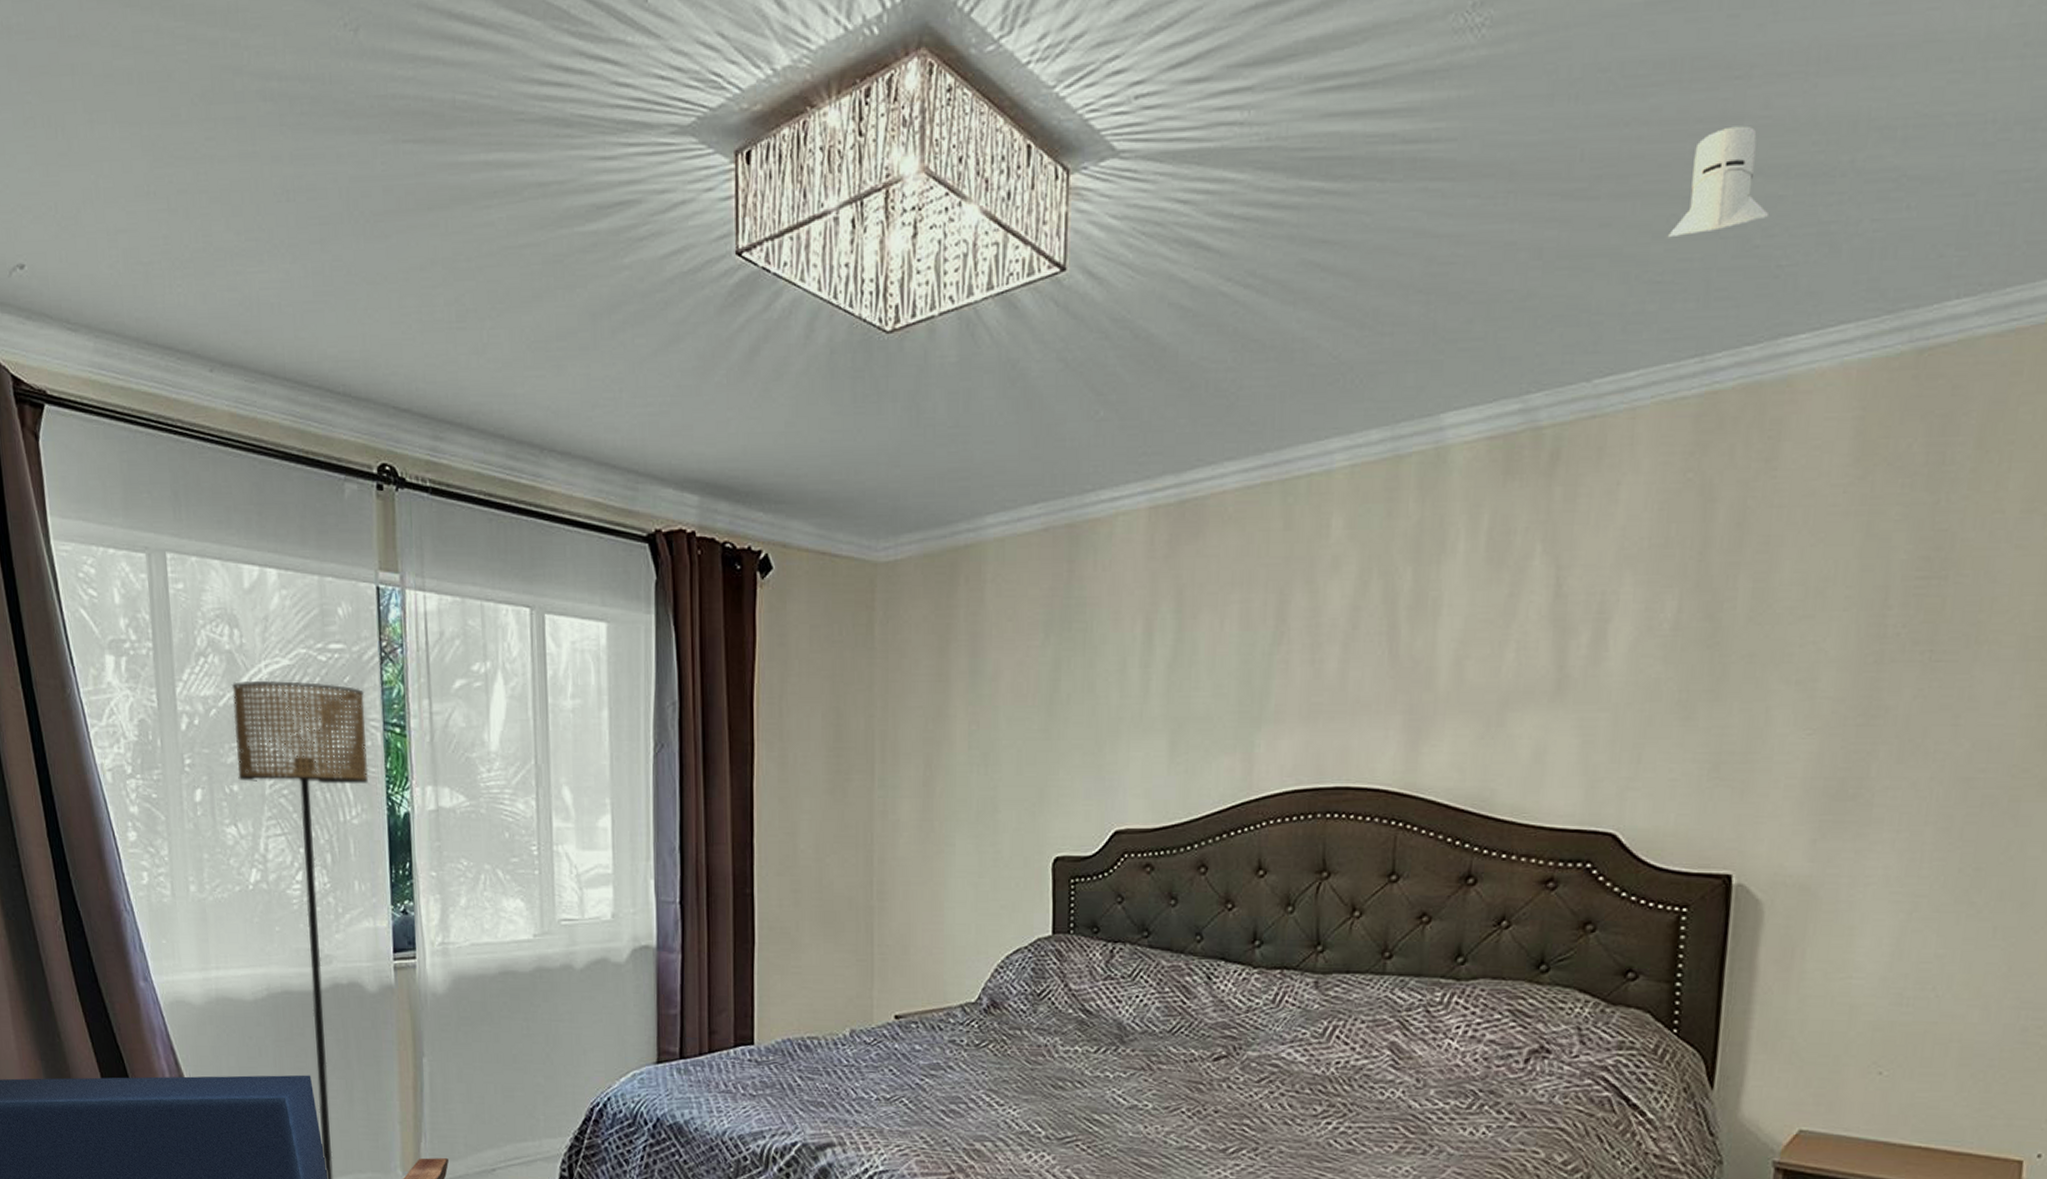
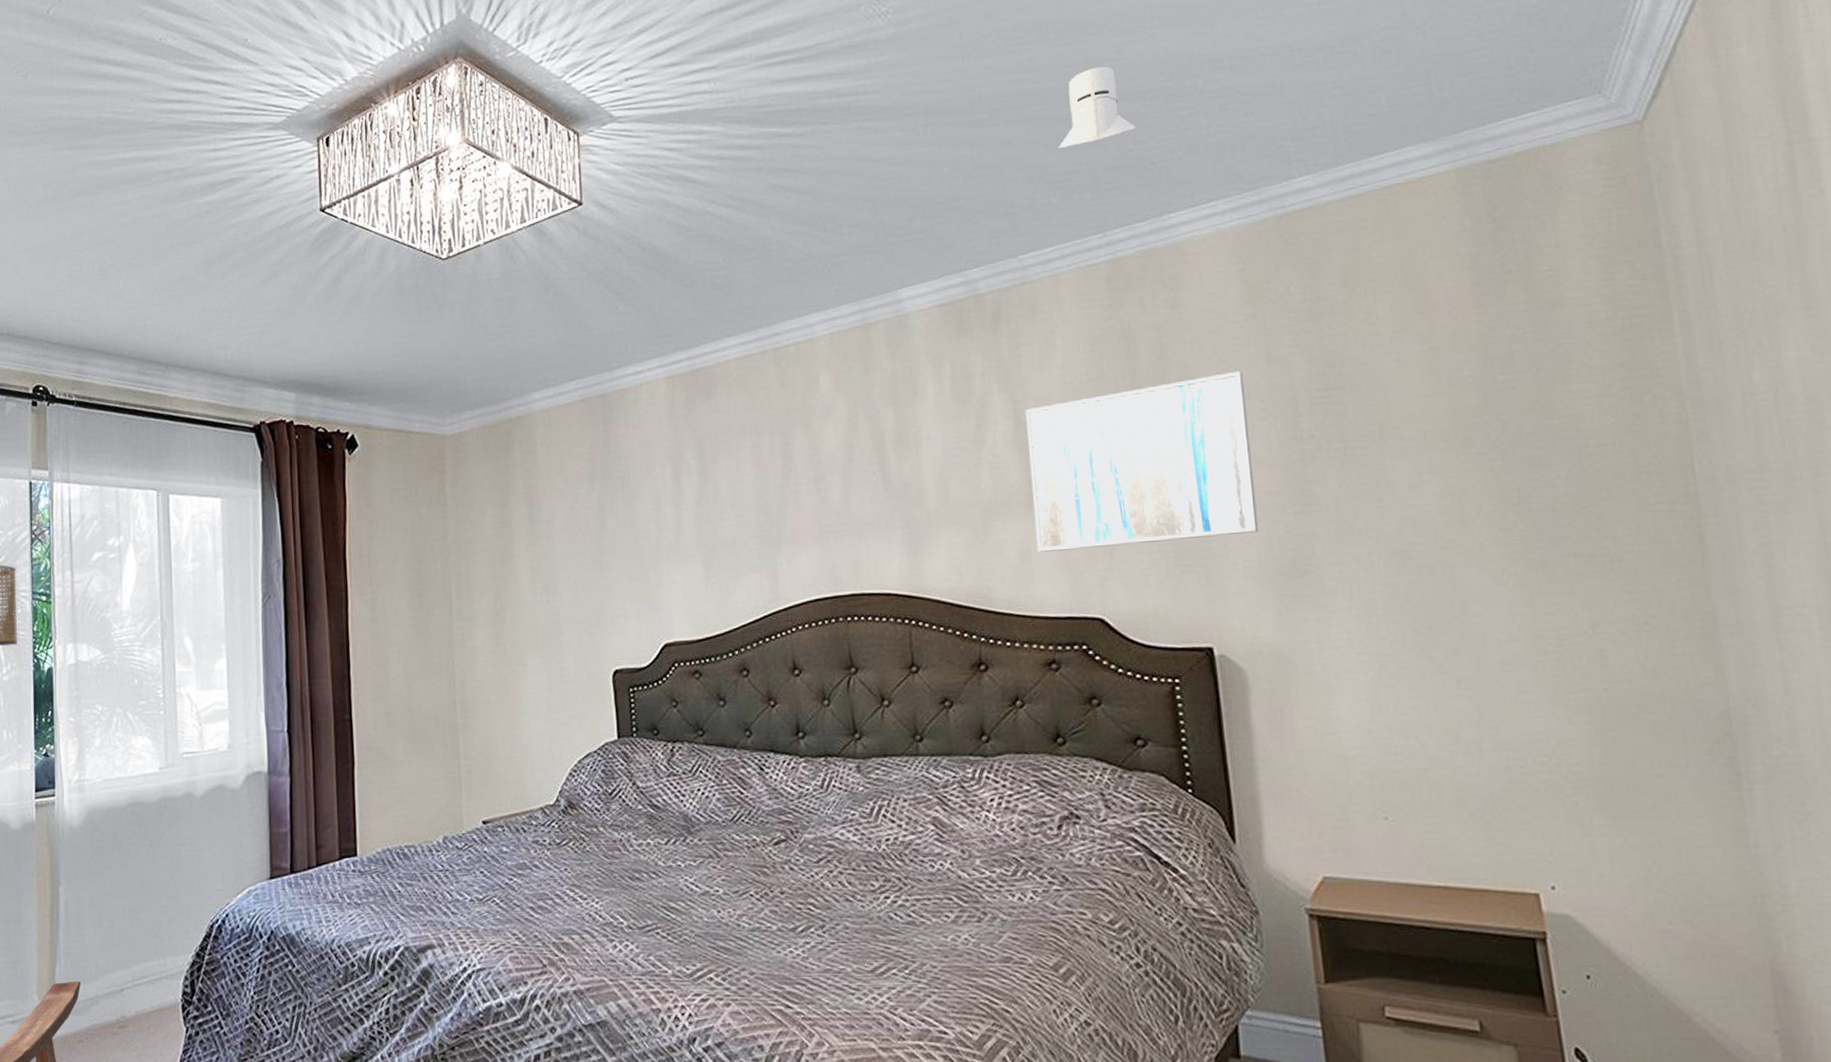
wall art: none [1554,547,1833,752] -> present [1026,370,1259,552]

